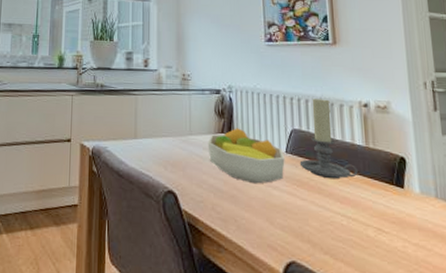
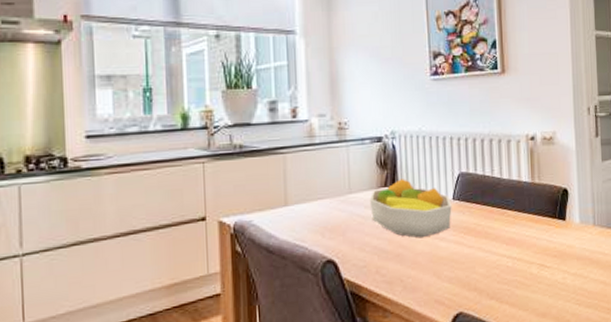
candle holder: present [299,98,358,180] -> none [467,135,524,222]

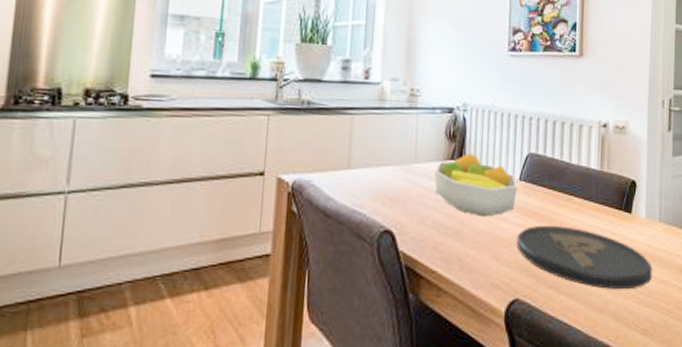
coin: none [455,239,591,295] -> present [516,225,653,289]

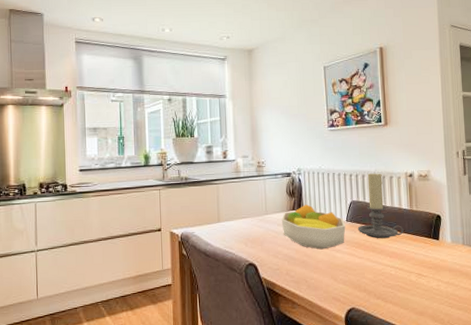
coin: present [516,225,653,289] -> none [348,252,461,298]
candle holder: none [532,117,590,207] -> present [357,172,404,239]

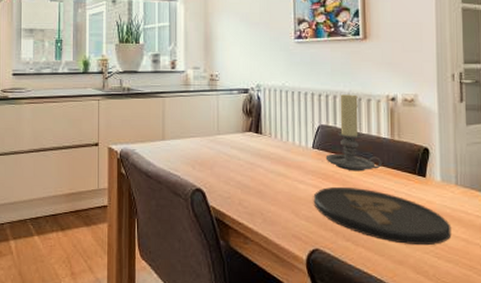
fruit bowl: present [281,204,346,250] -> none [235,126,311,179]
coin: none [348,252,461,298] -> present [313,186,452,245]

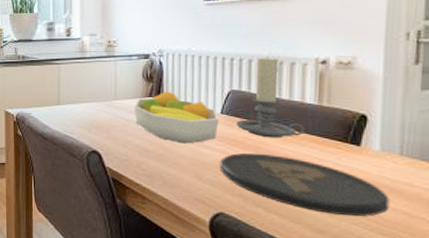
fruit bowl: none [235,126,311,179] -> present [134,91,219,144]

